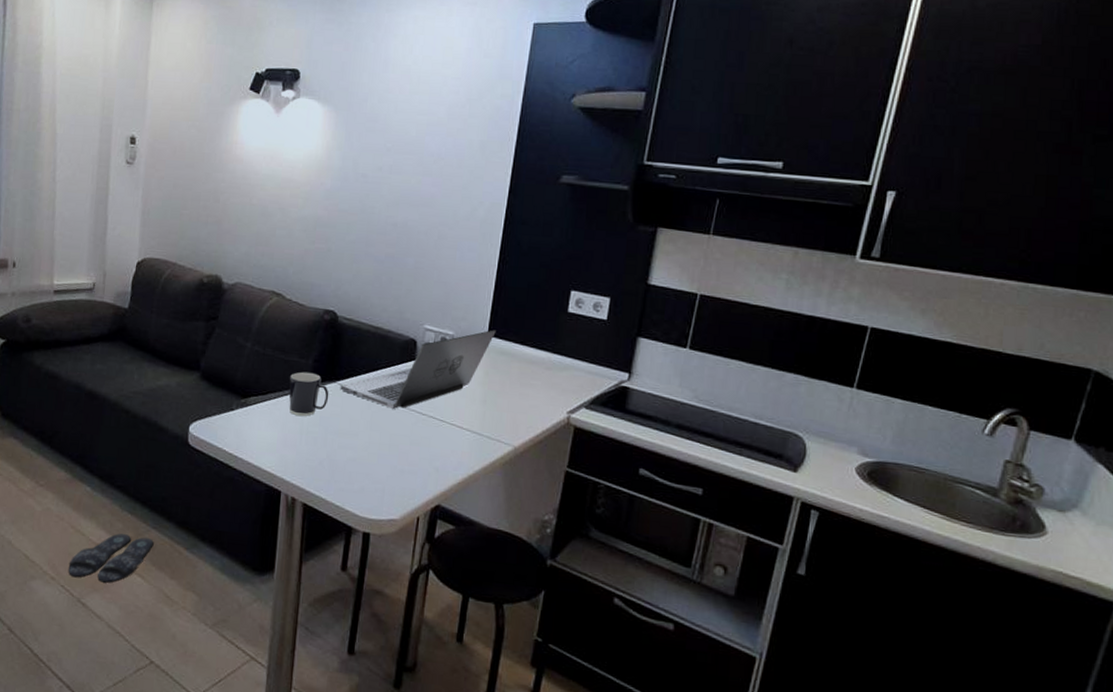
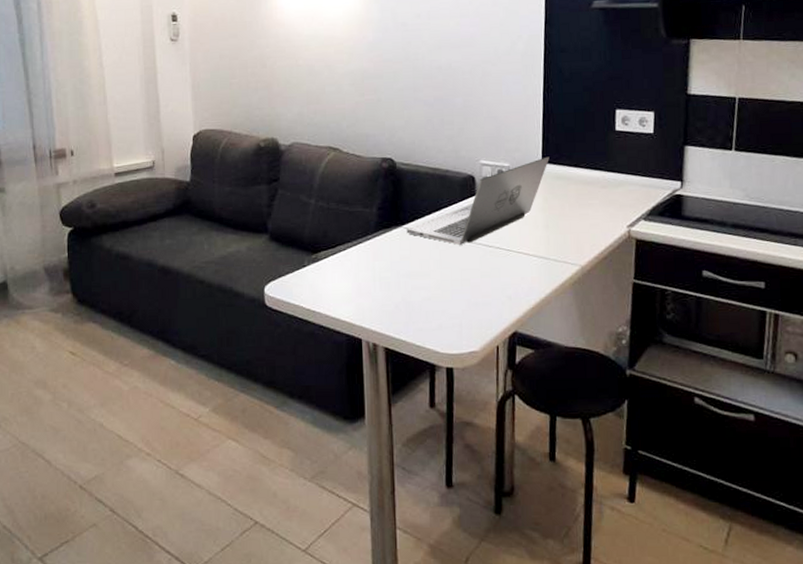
slippers: present [68,533,154,583] -> none [162,401,244,451]
mug: present [289,371,329,417] -> none [356,220,397,264]

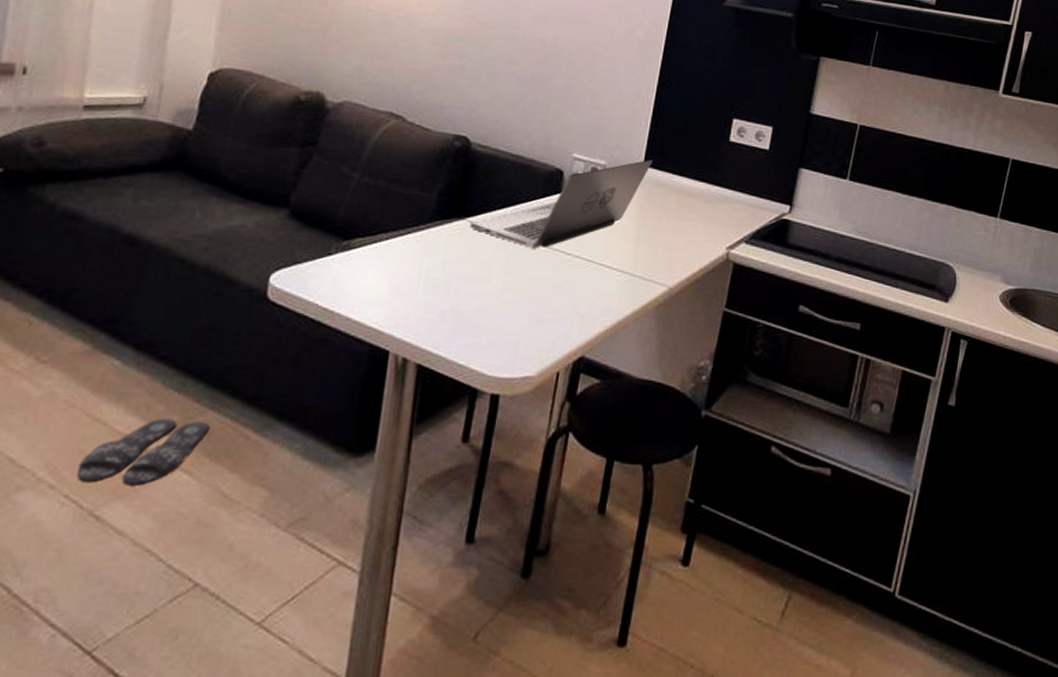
slippers: none [162,401,244,451] -> present [77,419,210,486]

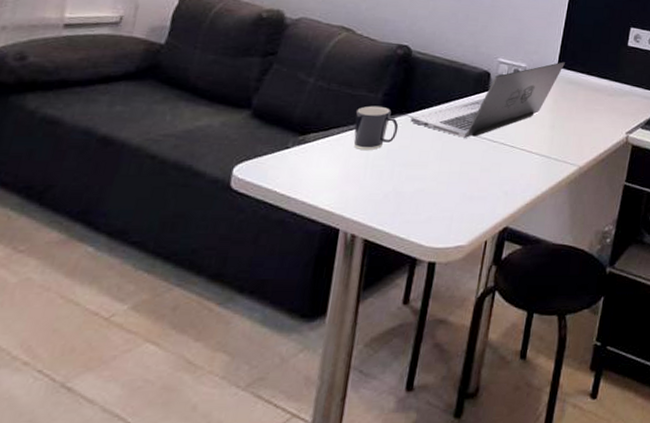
slippers: present [77,419,210,486] -> none [50,297,176,358]
mug: none [404,207,456,261] -> present [353,105,399,151]

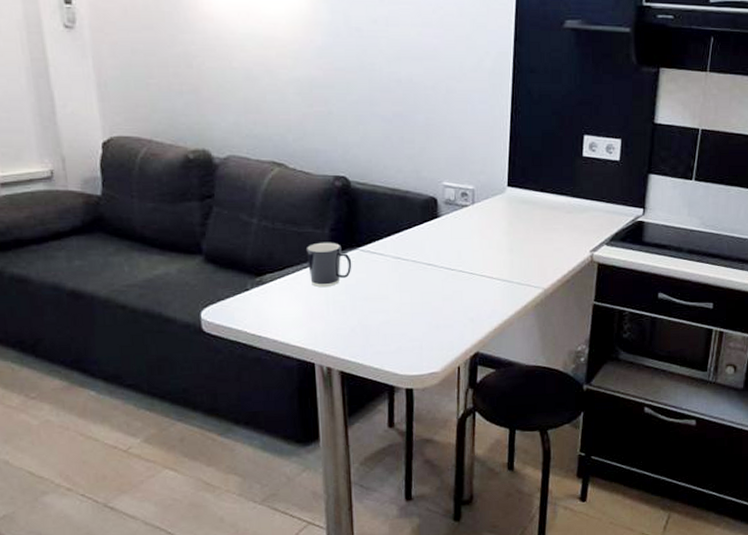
laptop: present [410,62,565,138] -> none [362,180,516,268]

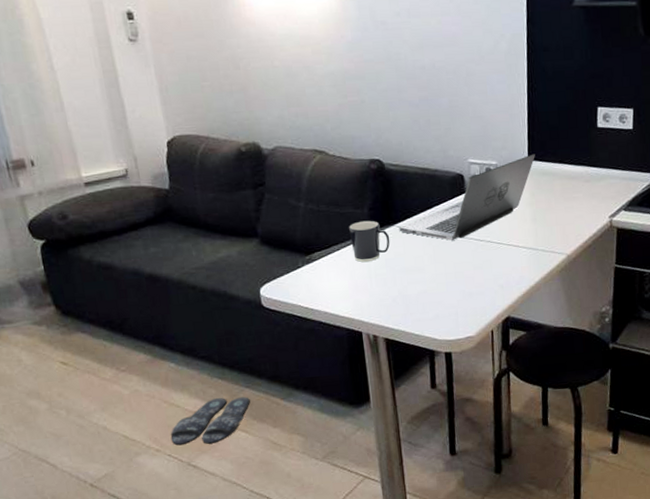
slippers: none [85,431,182,484] -> present [170,397,250,446]
laptop: none [362,180,516,268] -> present [399,154,535,241]

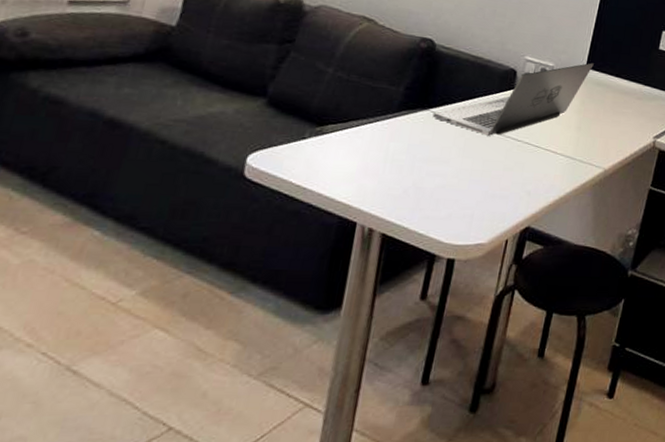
slippers: present [170,397,250,446] -> none [54,283,187,343]
mug: present [348,220,391,262] -> none [373,99,421,145]

